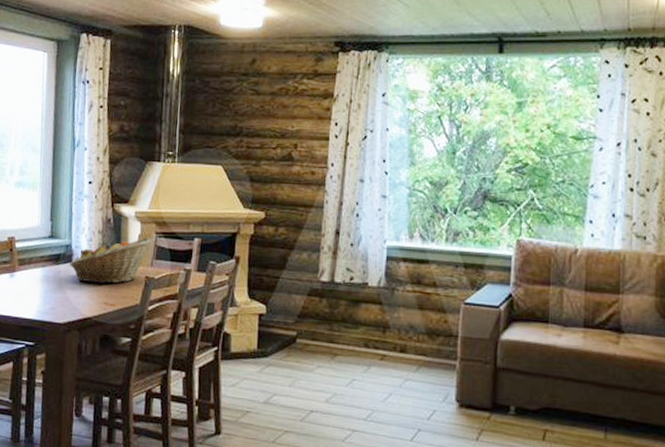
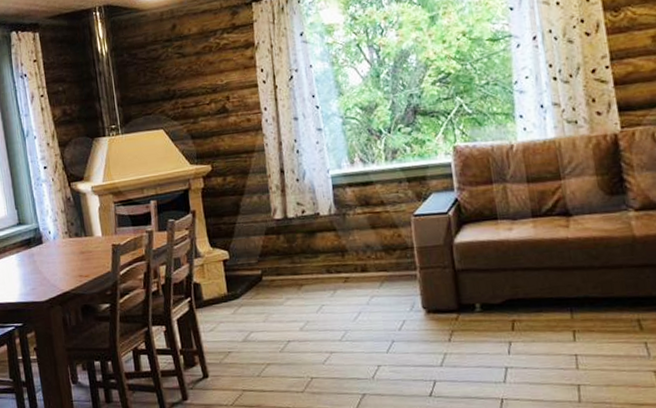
fruit basket: present [69,238,153,284] -> none [40,208,113,260]

